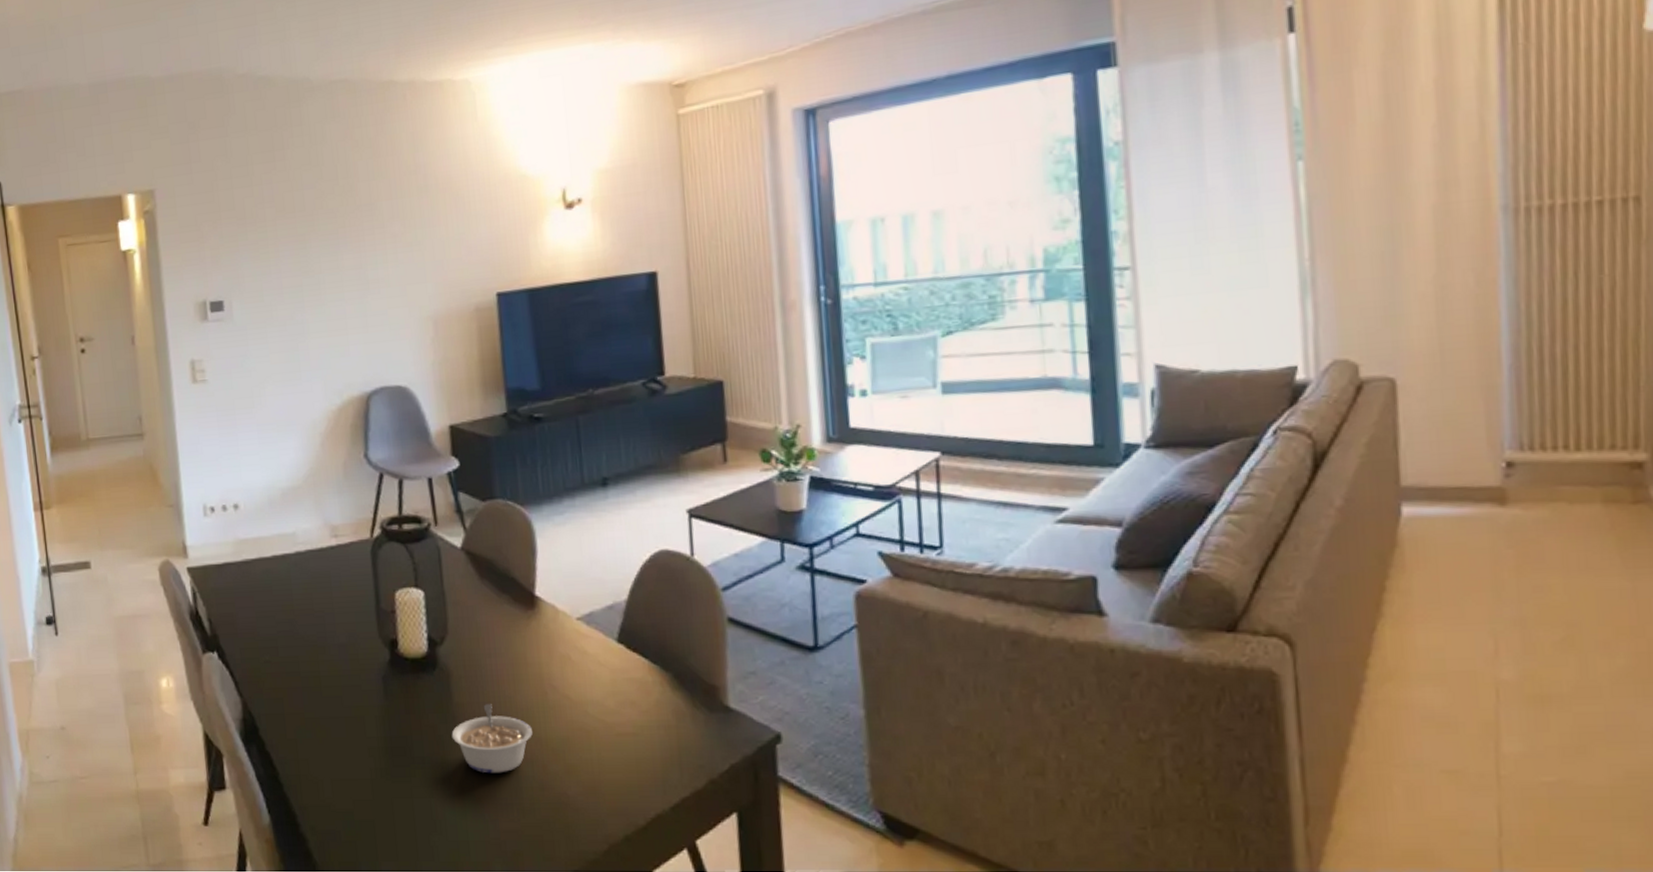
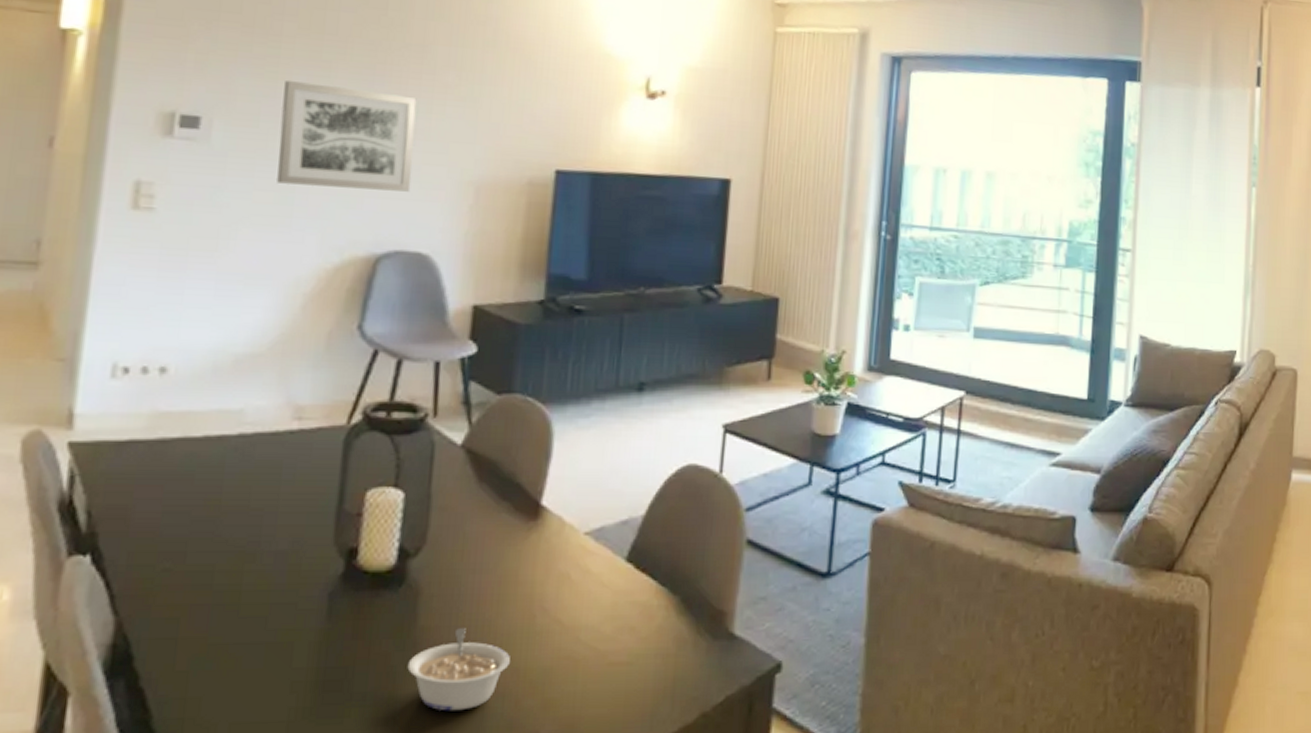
wall art: none [275,251,383,345] -> present [275,80,417,192]

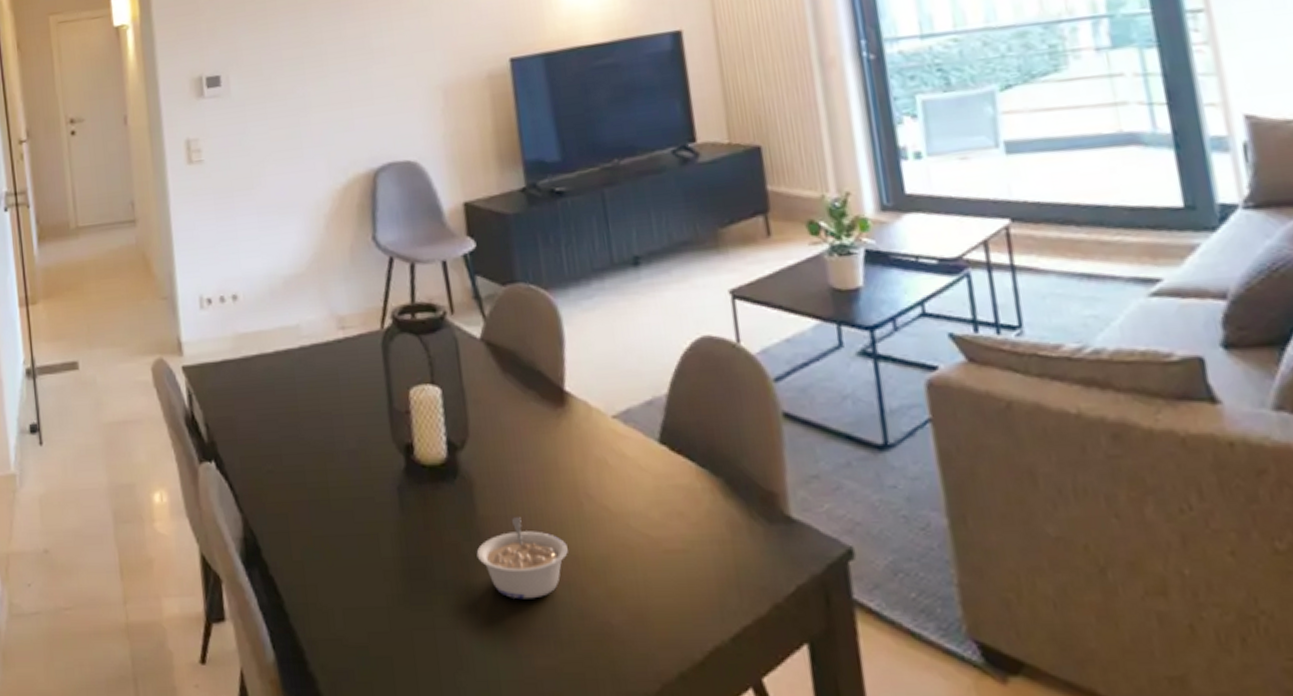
wall art: present [275,80,417,192] -> none [274,19,390,120]

